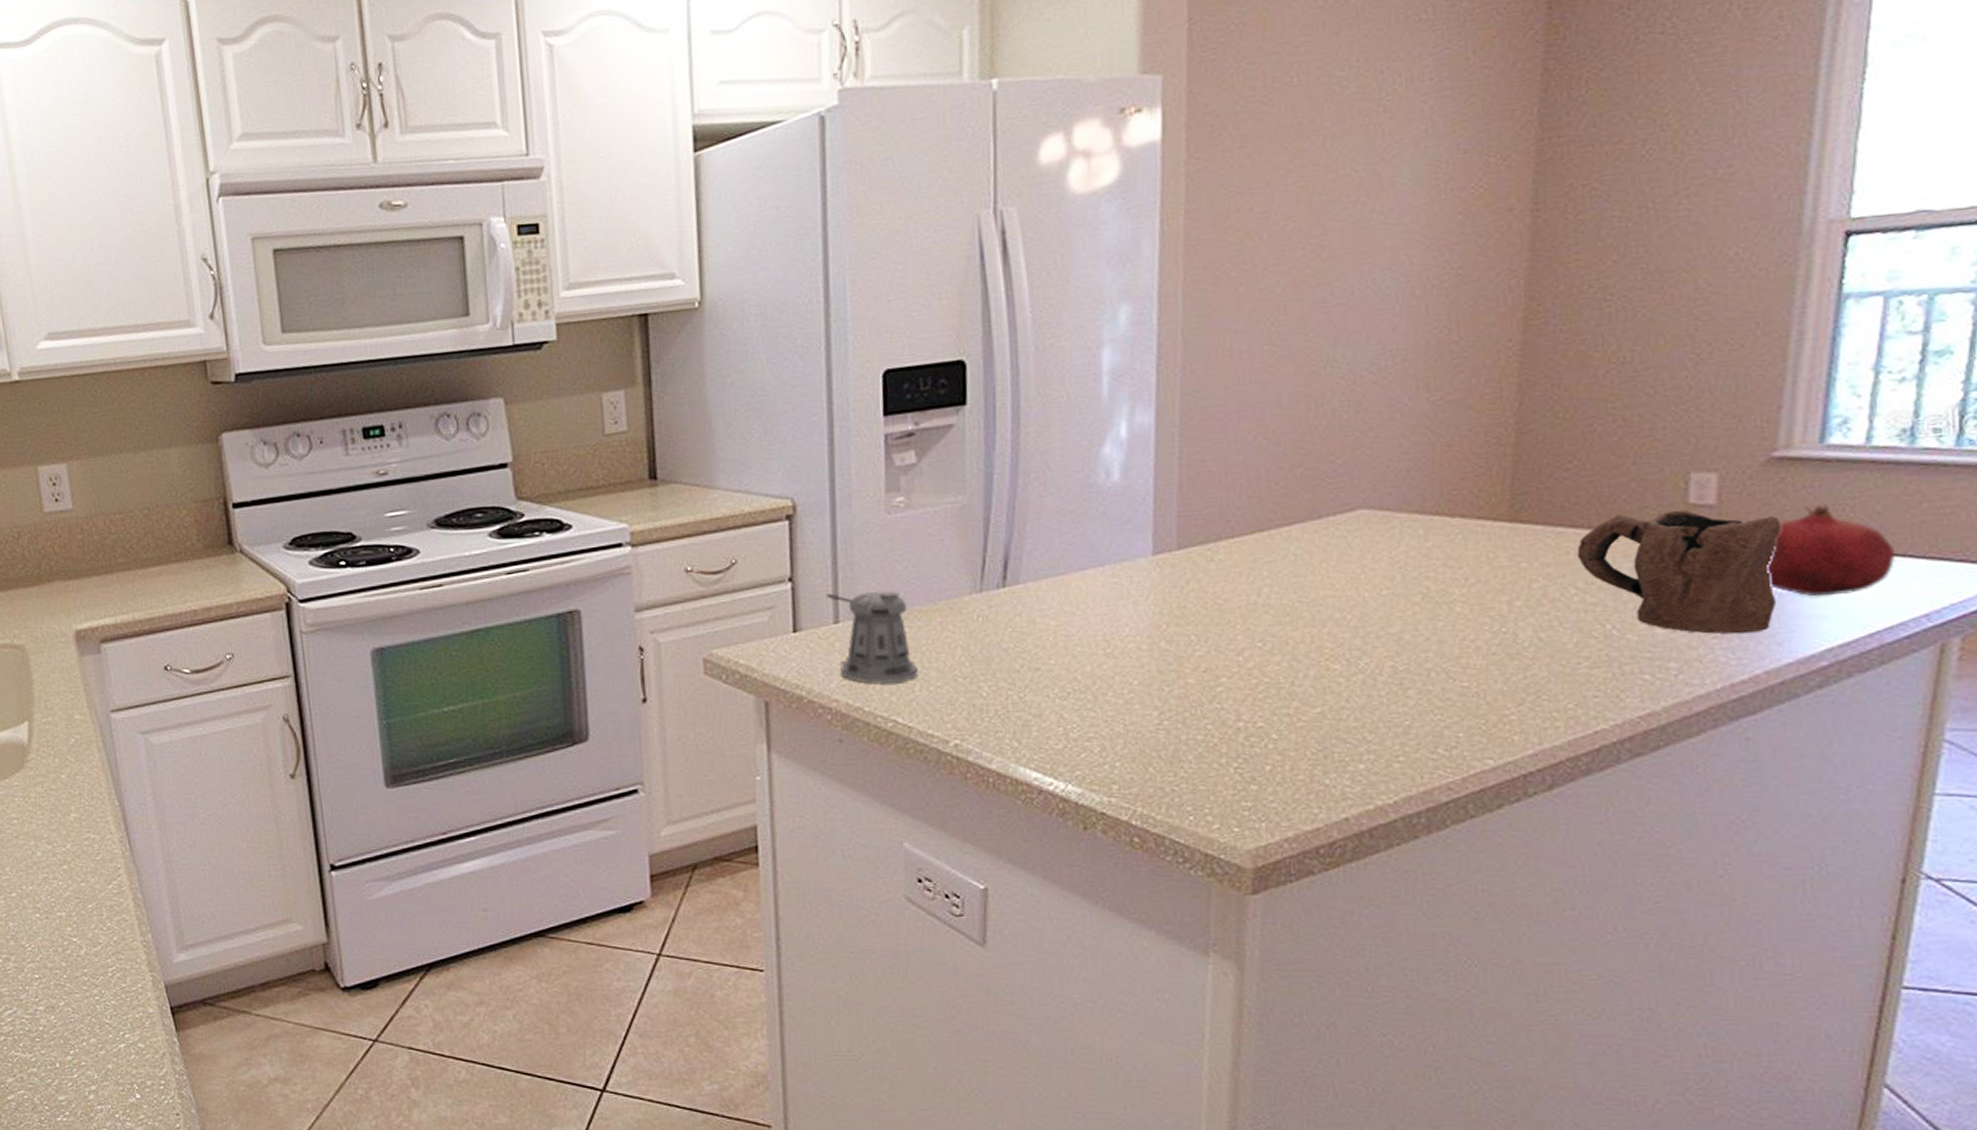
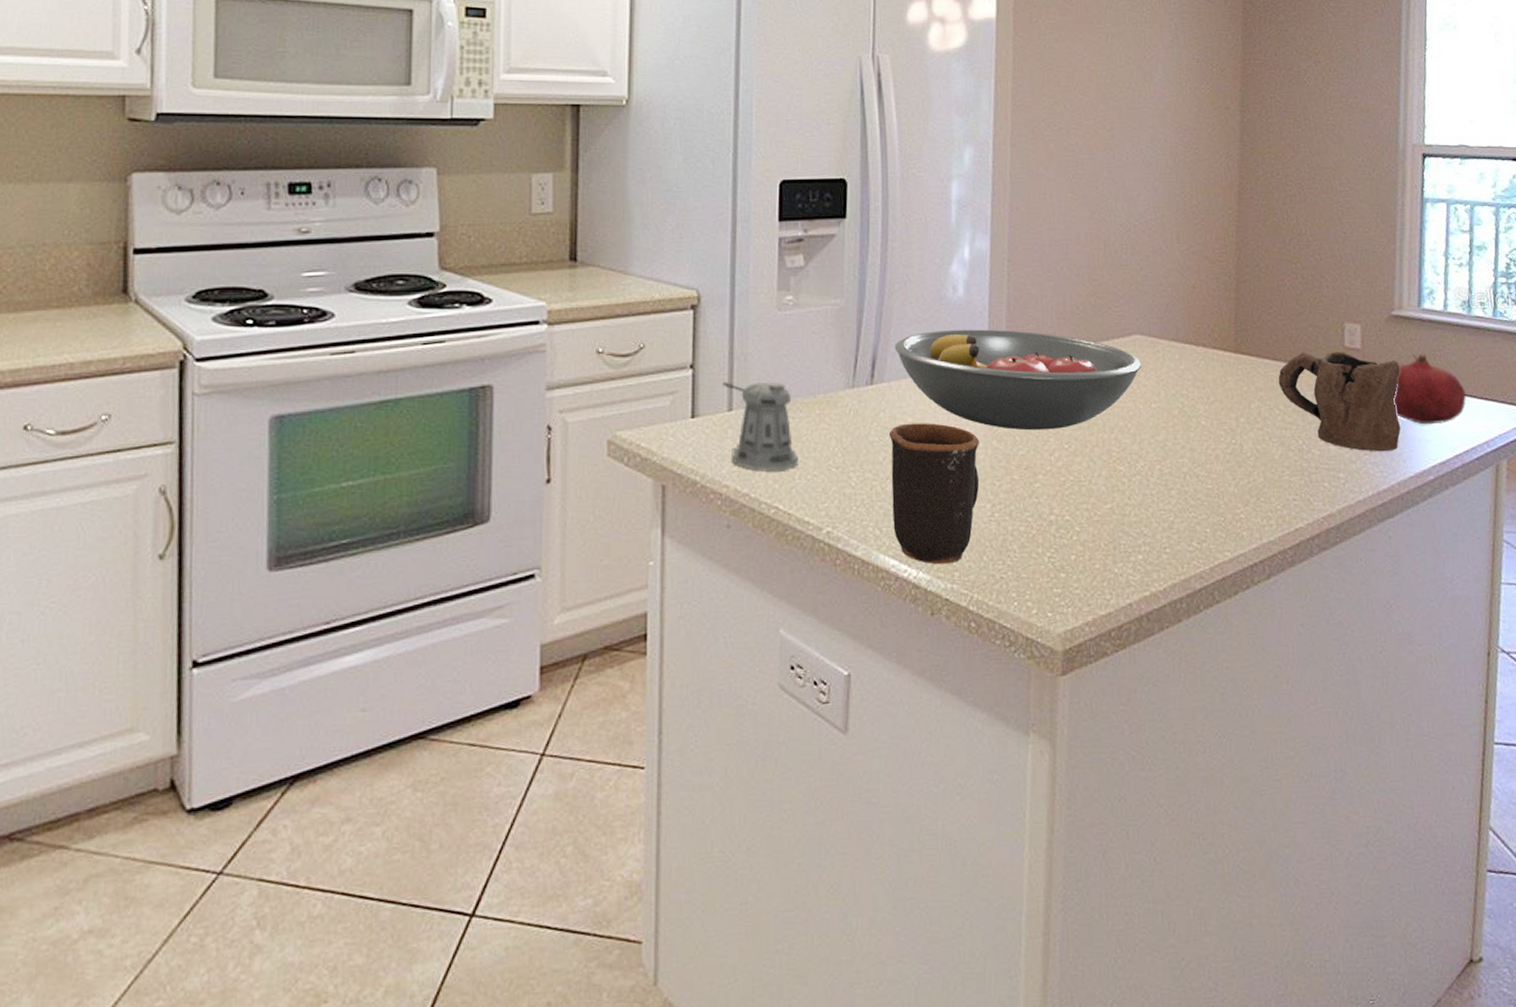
mug: none [1027,625,1143,777] -> present [889,423,980,565]
fruit bowl: none [1031,515,1369,629] -> present [894,329,1142,431]

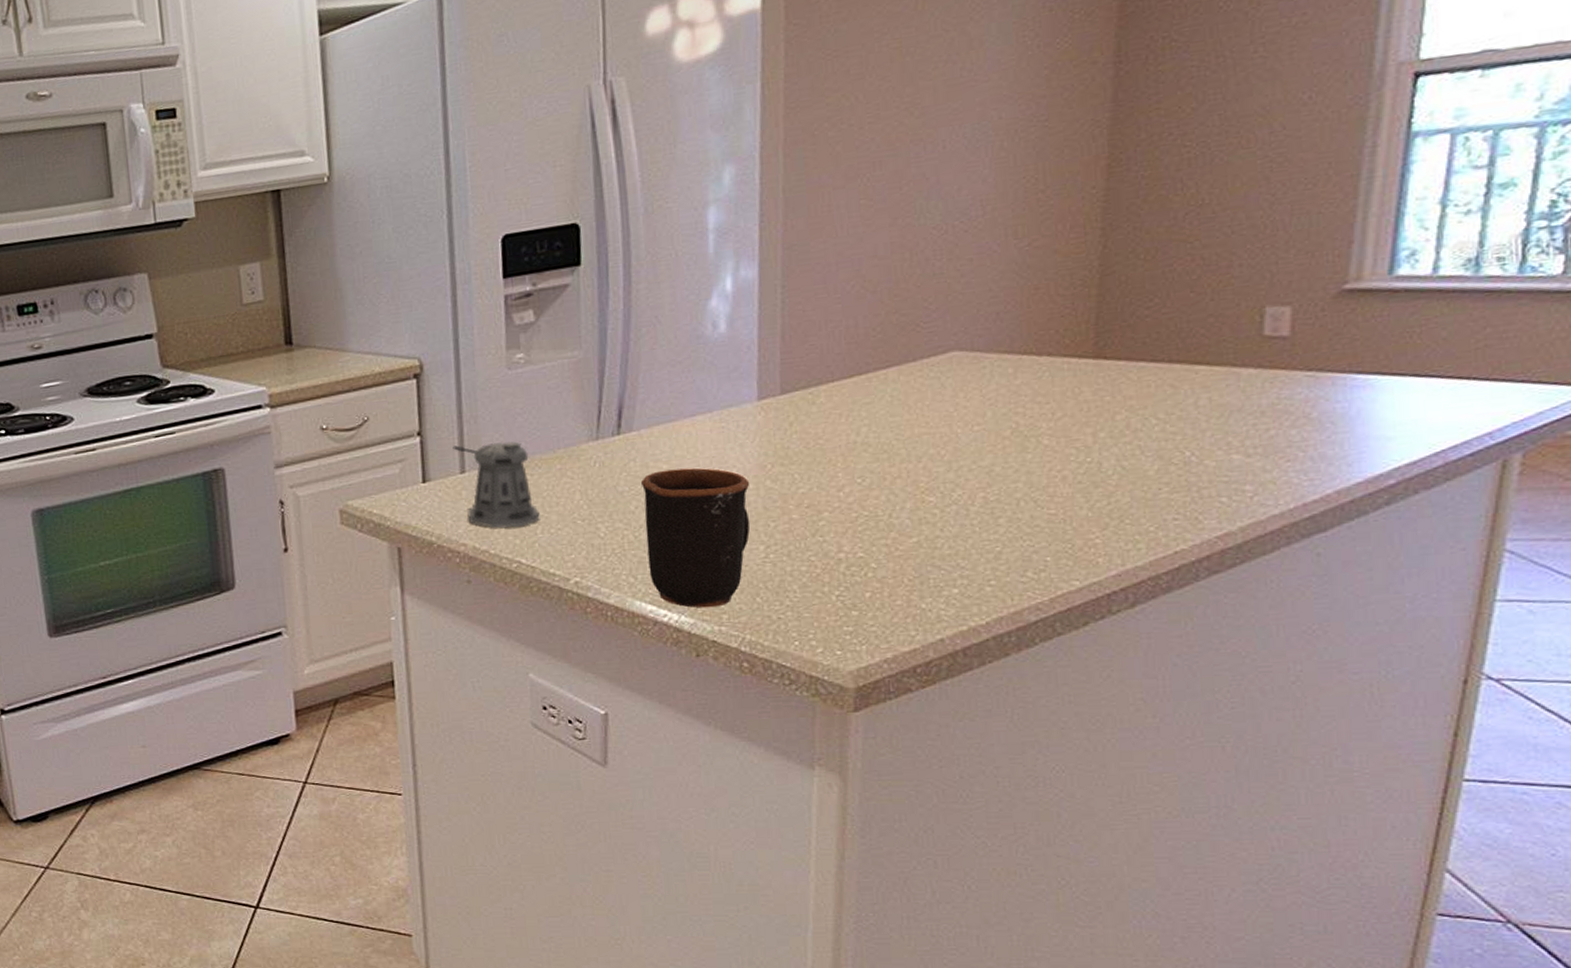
fruit bowl: present [894,329,1142,431] -> none [643,361,962,468]
mug: present [1278,351,1401,452] -> none [1157,342,1353,458]
fruit: present [1392,354,1467,425] -> none [1336,332,1461,420]

